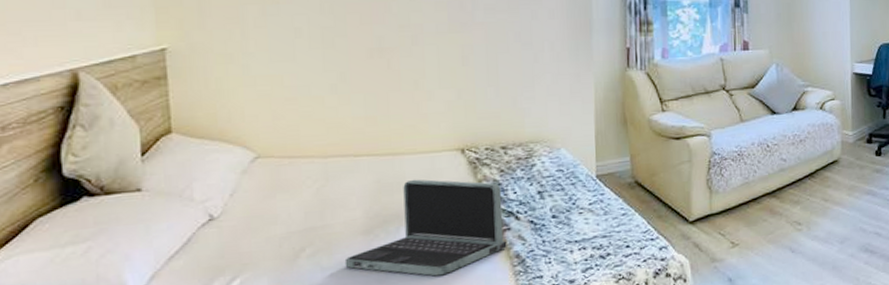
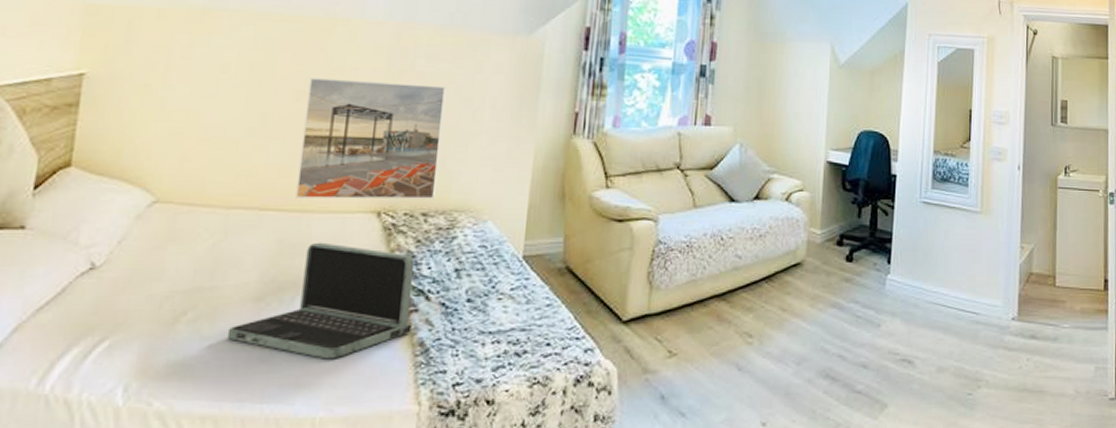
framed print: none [380,34,511,143] -> present [296,78,447,200]

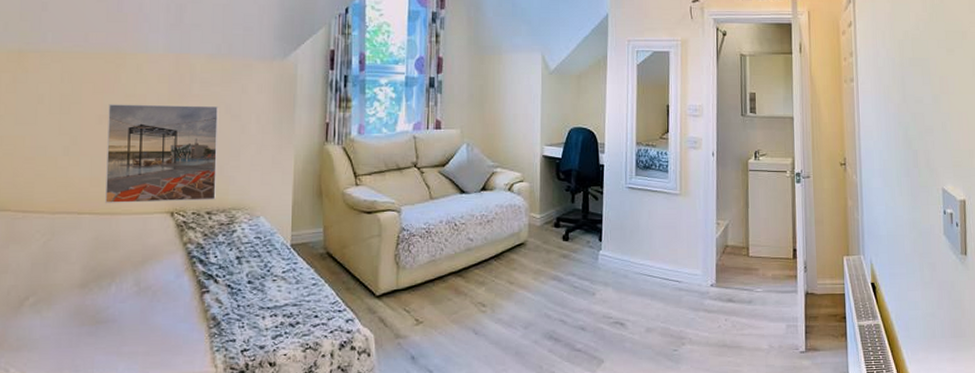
laptop: present [227,242,415,359] -> none [61,238,205,333]

